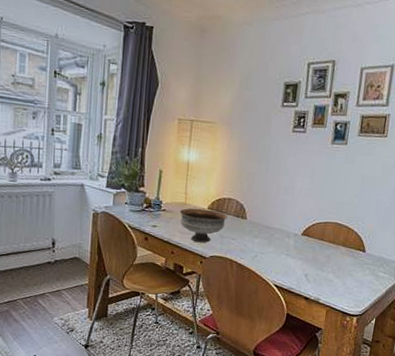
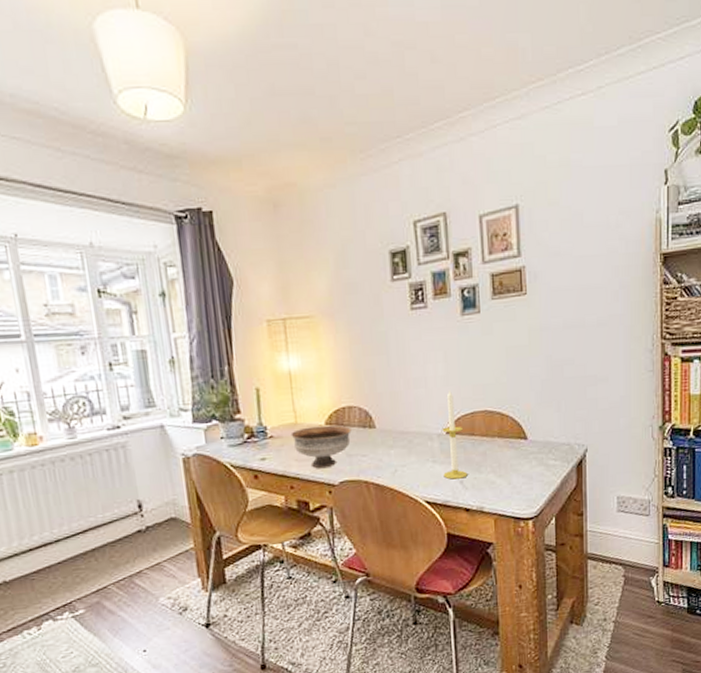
candle: none [292,200,315,273] -> present [442,389,468,480]

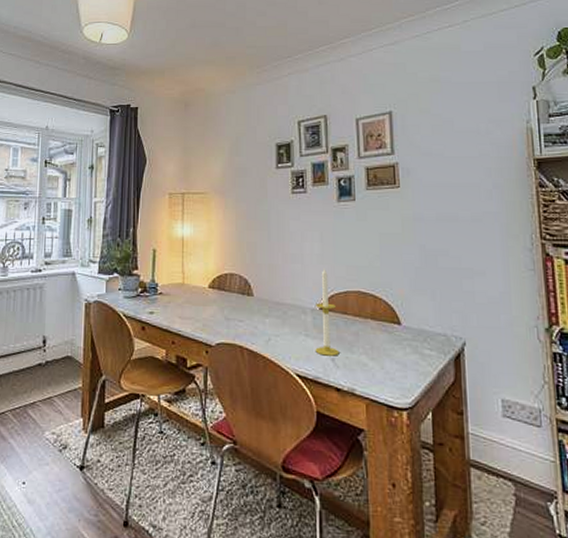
bowl: present [290,425,352,469] -> none [177,288,231,329]

